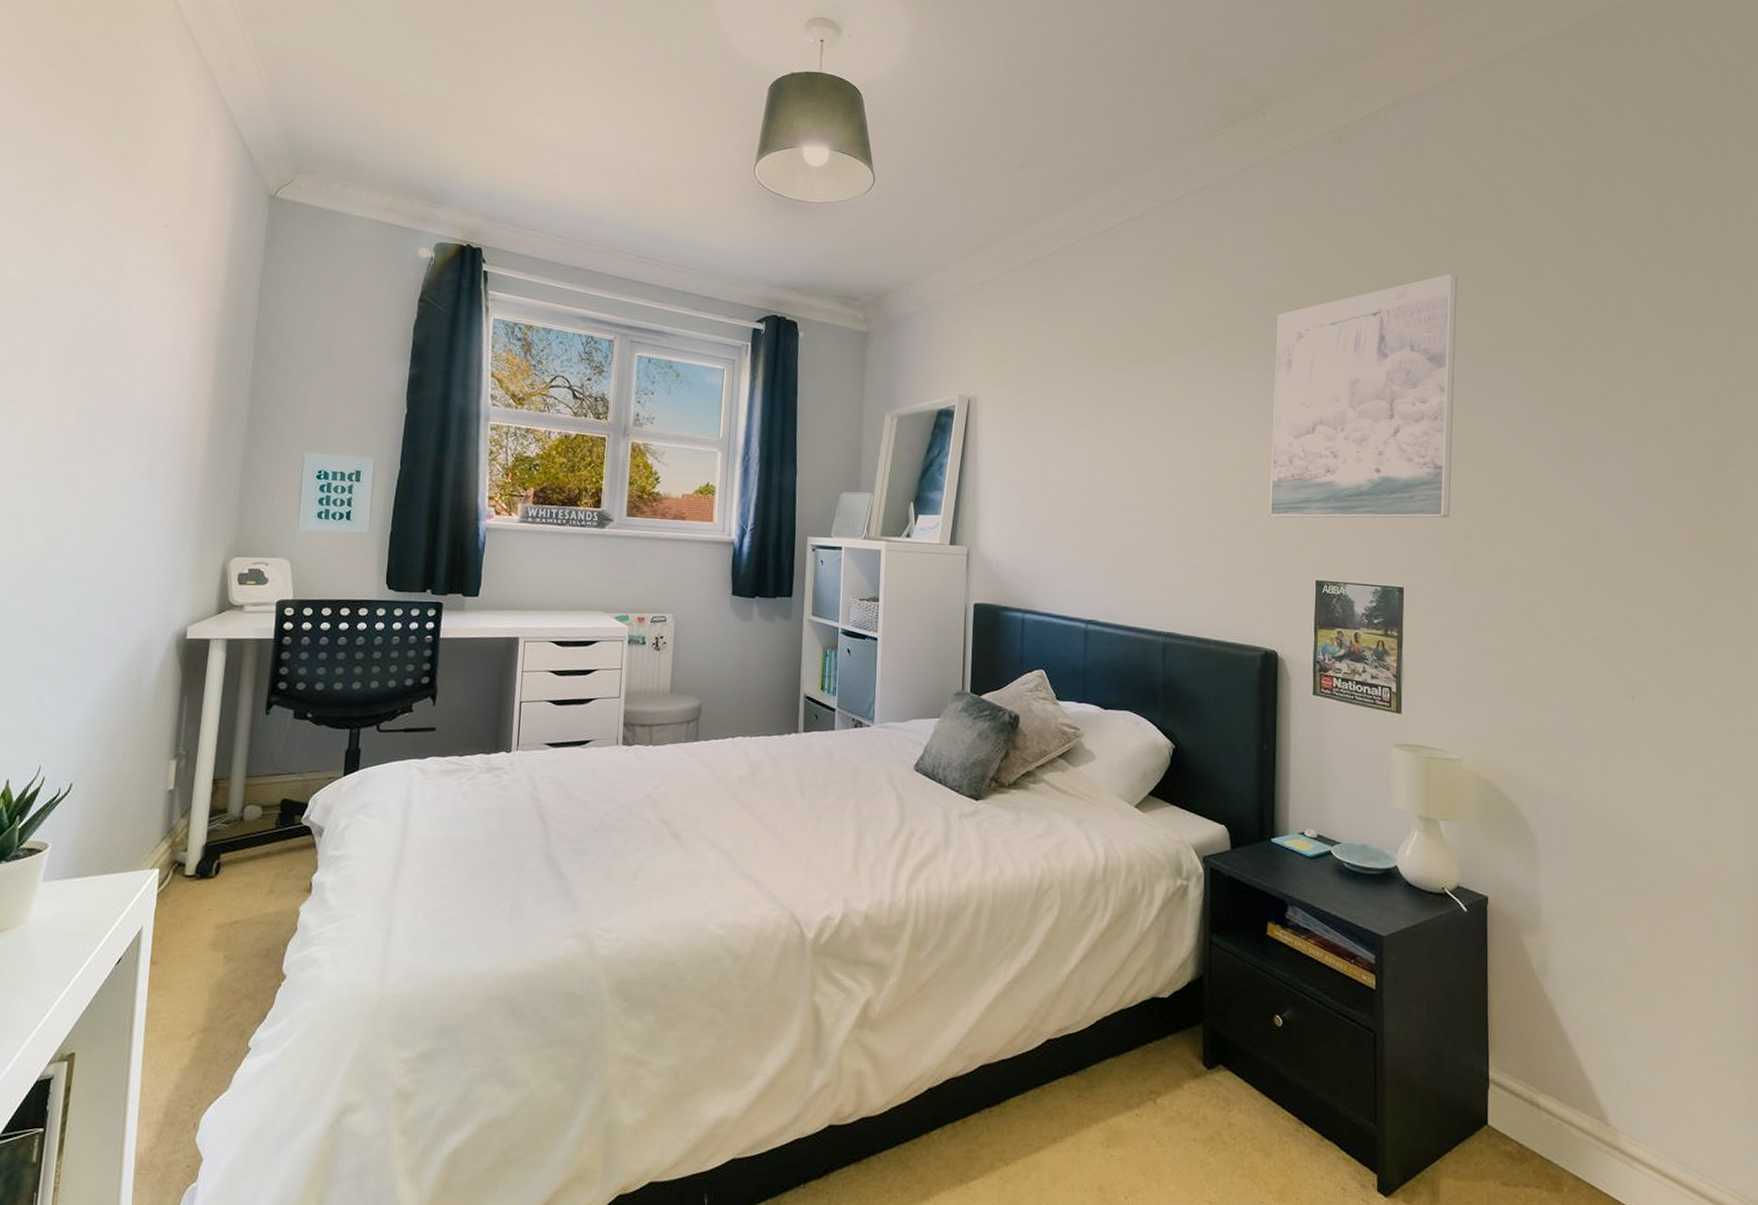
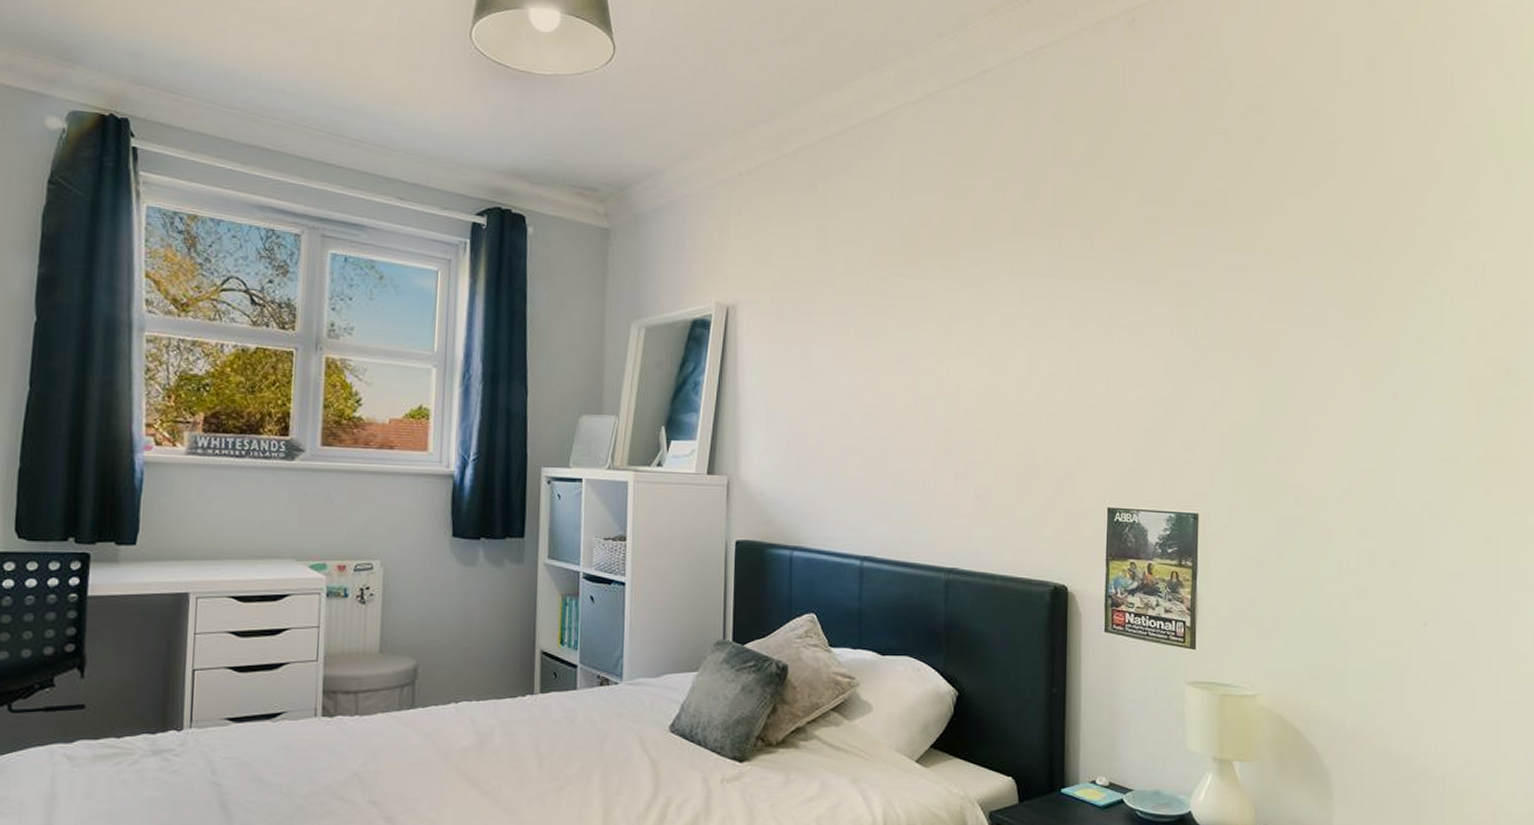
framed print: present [1269,273,1457,518] -> none [1059,173,1254,440]

